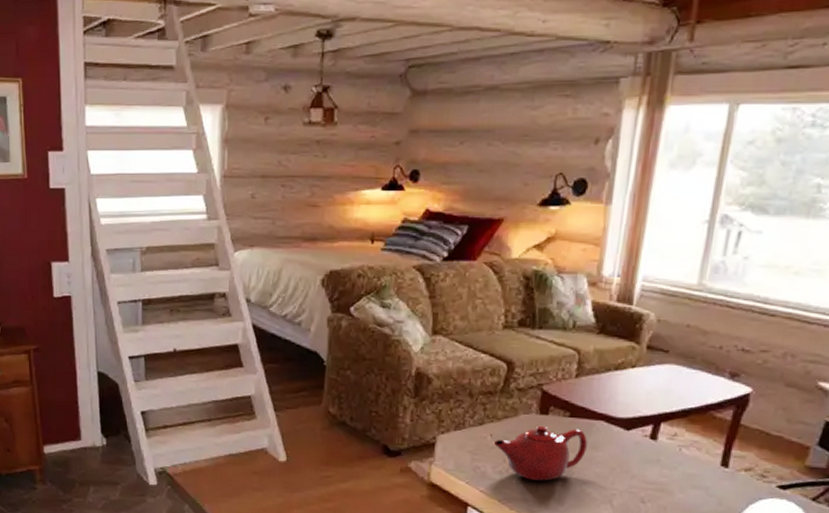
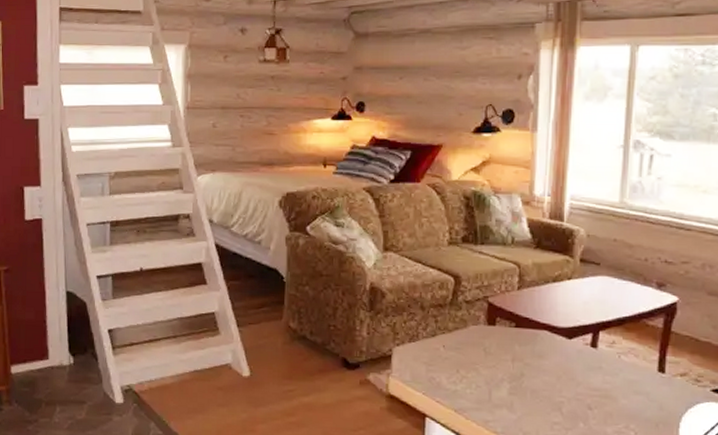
teapot: present [493,425,588,481] -> none [446,336,533,390]

